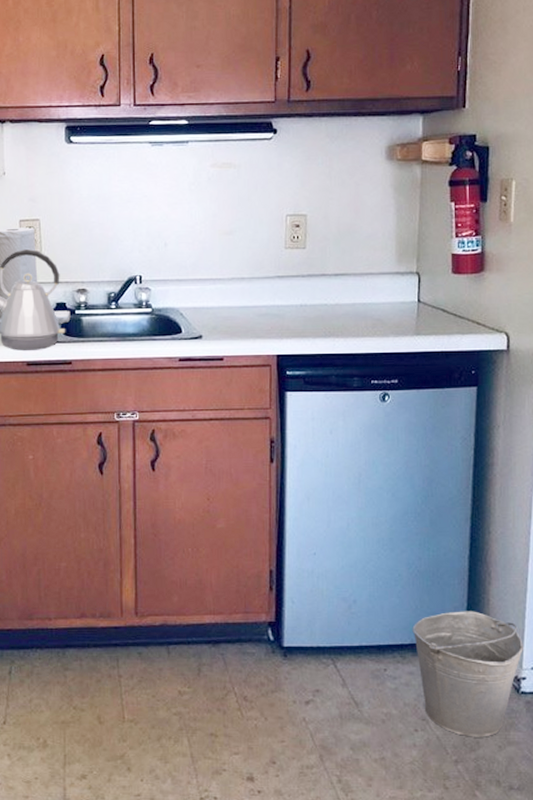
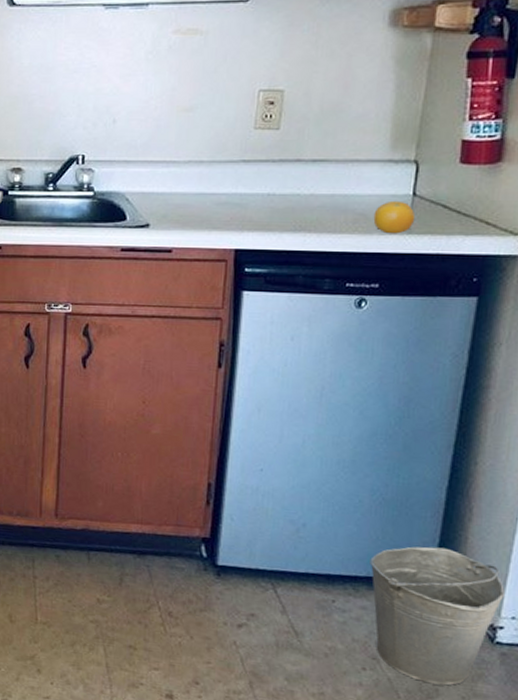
fruit: none [388,307,422,336] -> present [373,200,416,234]

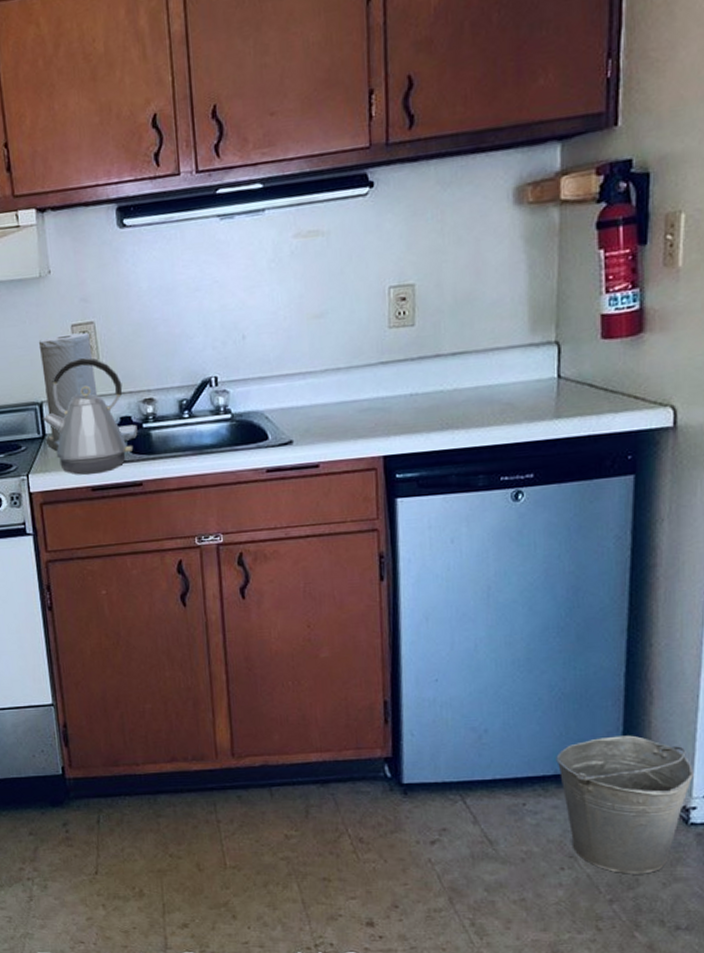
fruit: present [373,200,416,234] -> none [520,385,563,421]

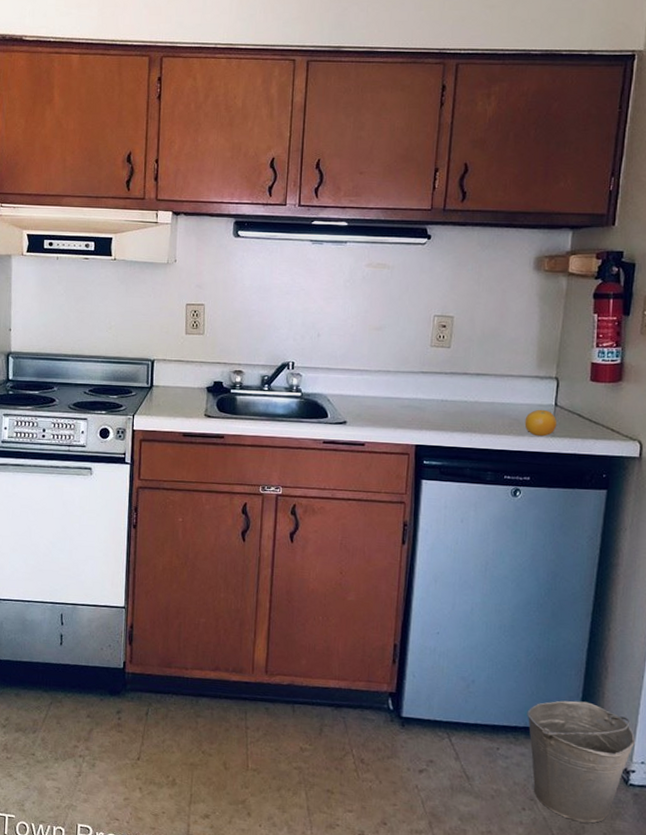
paper towel: present [38,332,138,451] -> none [152,310,226,401]
kettle: present [43,358,134,476] -> none [153,331,221,424]
fruit: none [520,385,563,421] -> present [524,409,557,437]

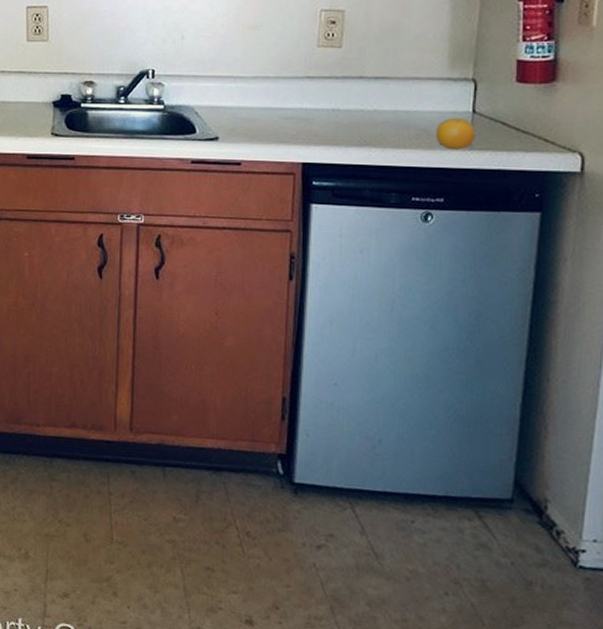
bucket: present [527,700,635,823] -> none [447,464,584,613]

